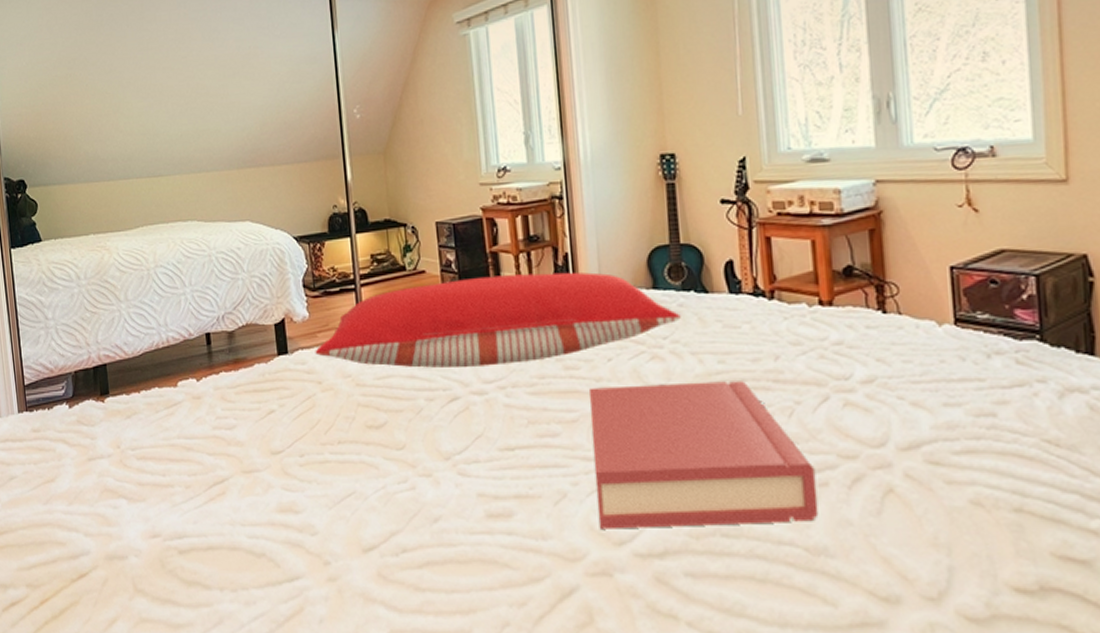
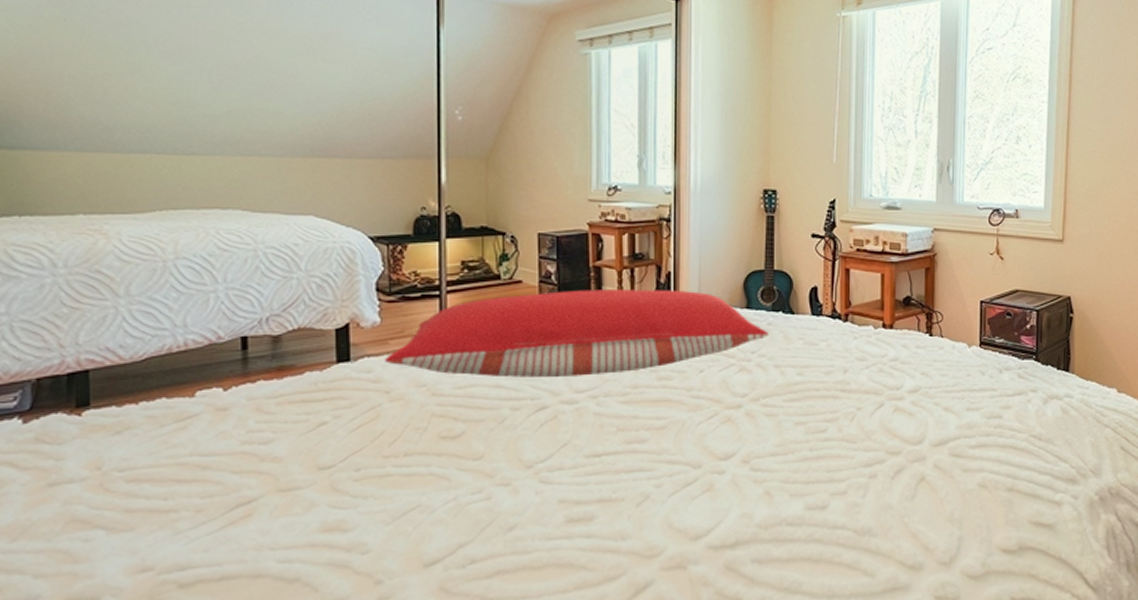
hardback book: present [589,381,819,529] -> none [678,390,868,526]

